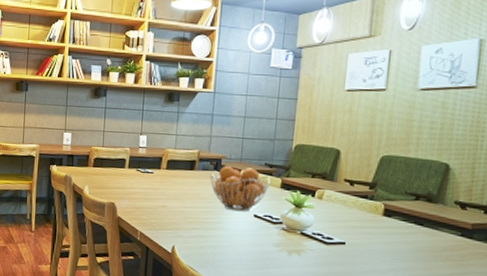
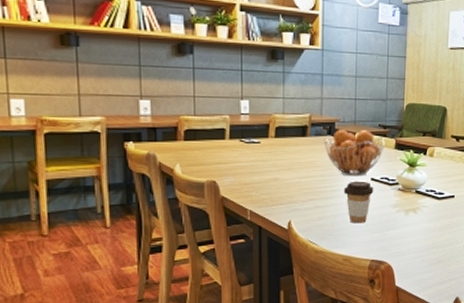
coffee cup: none [226,215,257,258] -> present [343,181,374,224]

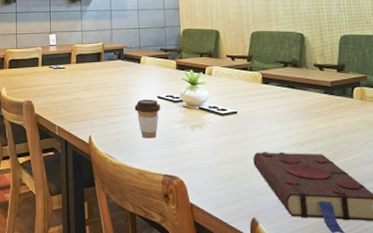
fruit basket: present [324,130,385,177] -> none [115,54,167,95]

